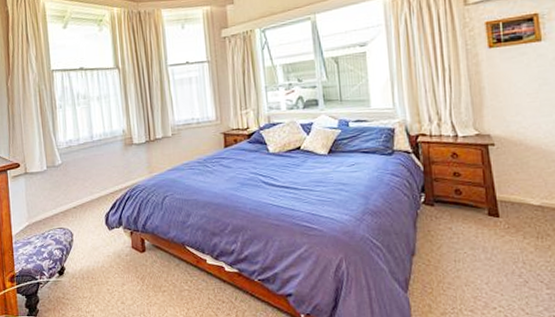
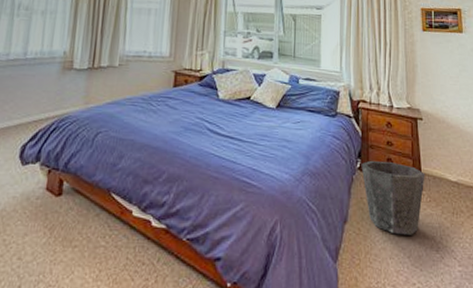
waste bin: none [425,193,502,263] -> present [361,160,425,235]

